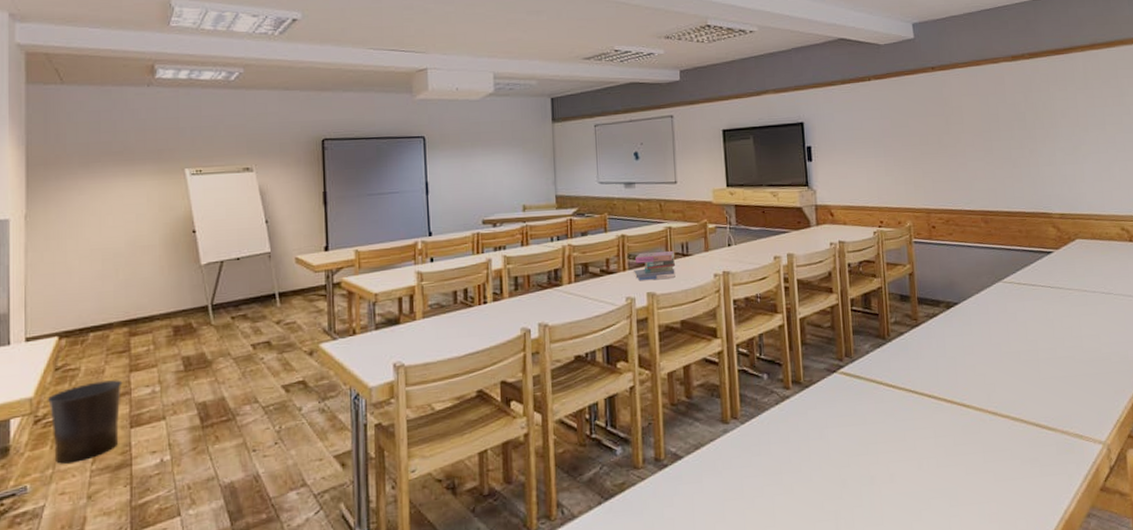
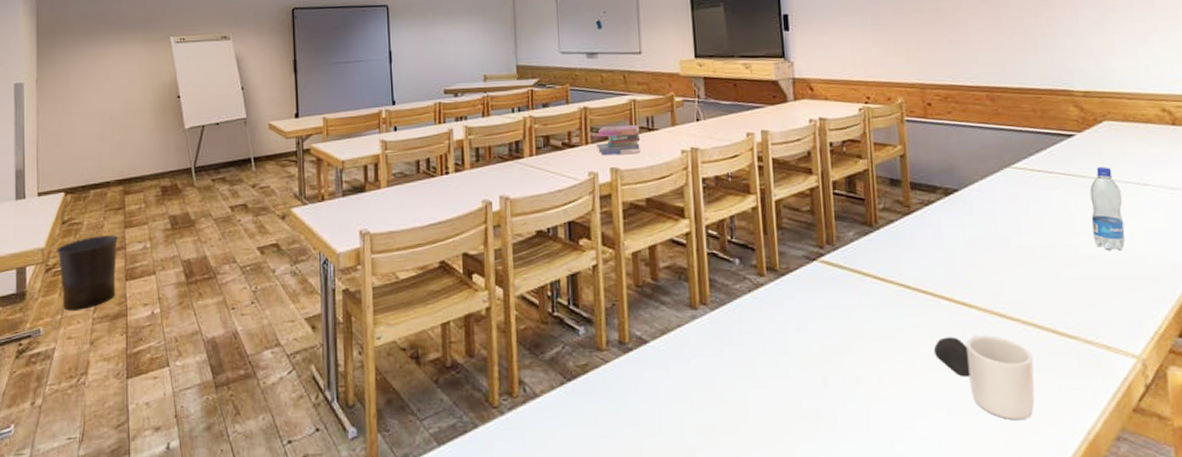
computer mouse: none [938,435,969,471] -> present [934,337,970,377]
mug: none [965,432,1022,506] -> present [966,334,1035,421]
bottle: none [1065,279,1094,352] -> present [1090,167,1126,251]

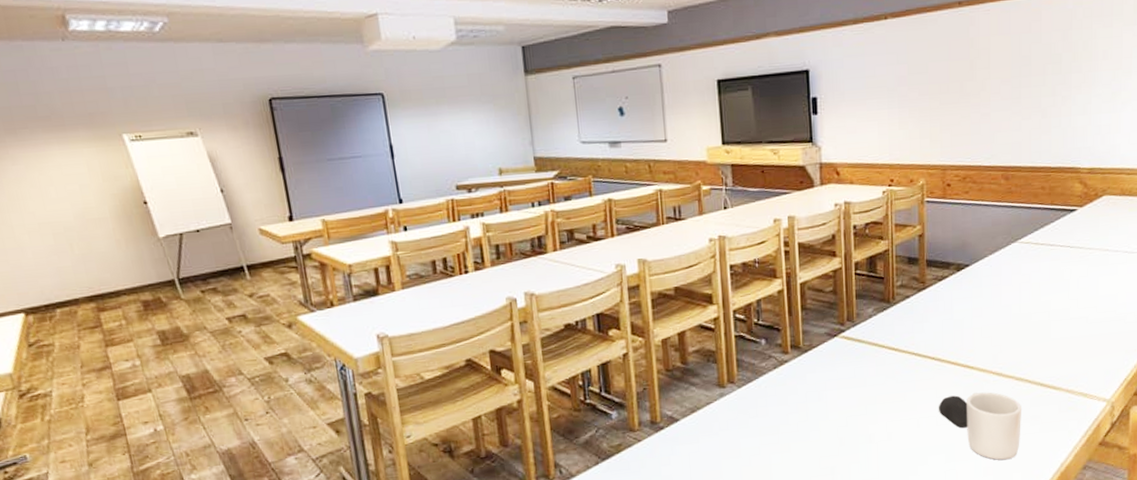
waste bin: present [56,235,119,311] -> none [27,354,109,435]
books: present [595,125,641,156] -> none [621,215,668,248]
bottle: present [1090,167,1126,251] -> none [1083,238,1111,312]

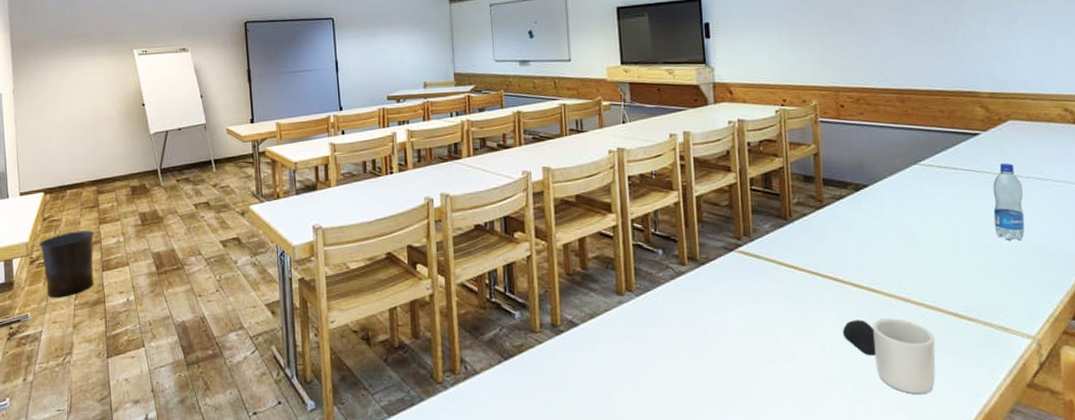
waste bin: none [27,354,109,435] -> present [38,230,95,298]
bottle: none [1083,238,1111,312] -> present [993,163,1025,241]

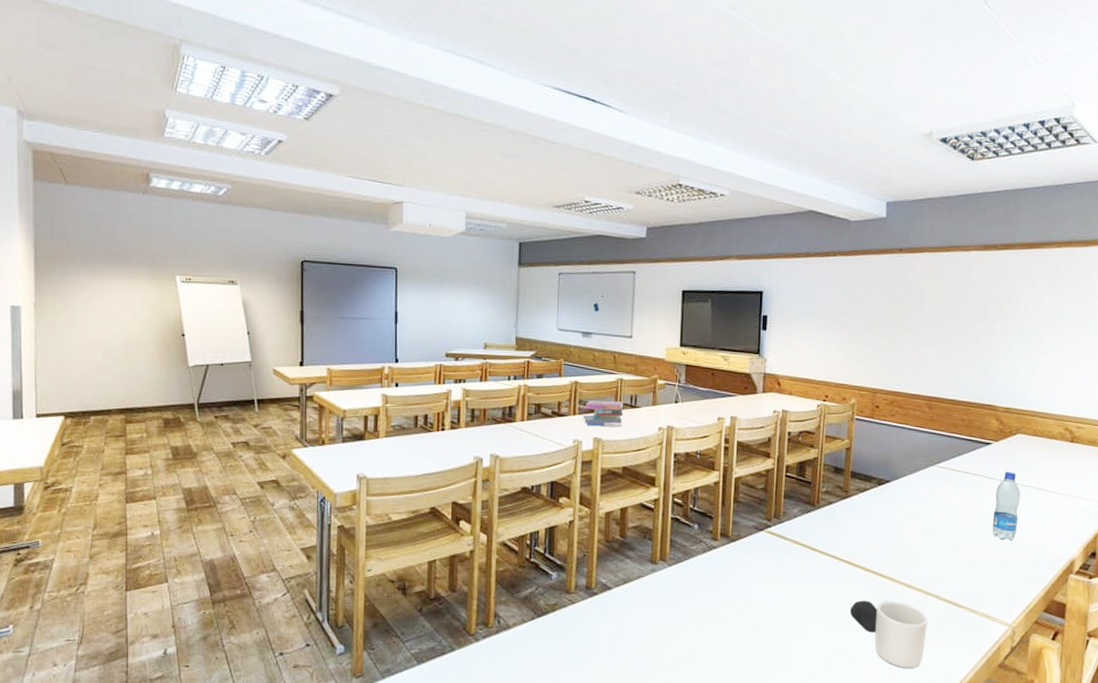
waste bin: present [38,230,95,298] -> none [55,459,120,527]
books: none [528,127,571,156] -> present [582,400,624,427]

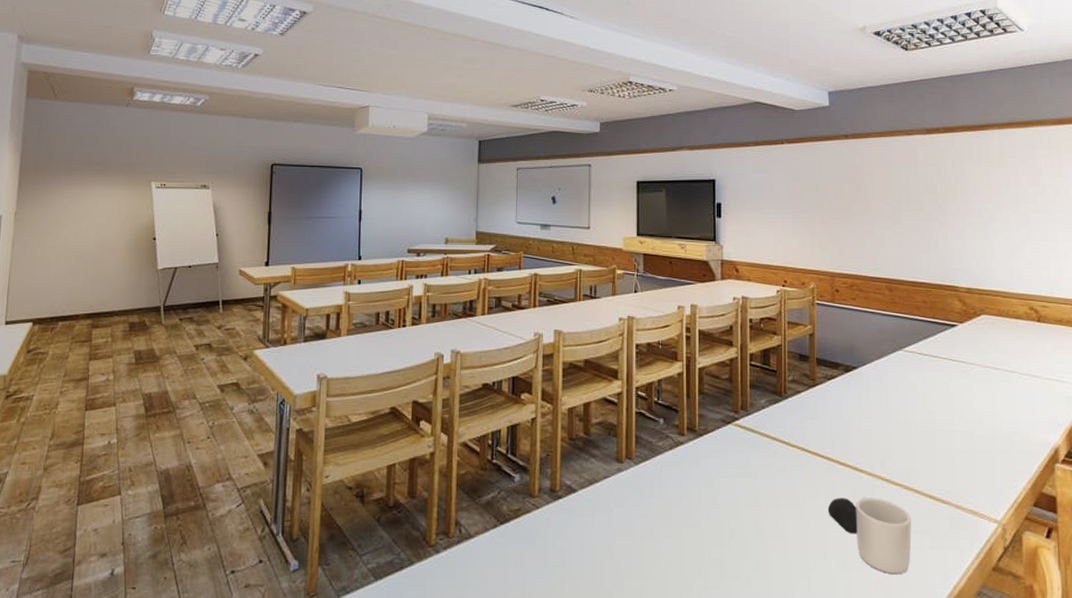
books: present [582,400,624,427] -> none [542,292,584,319]
bottle: present [992,472,1021,541] -> none [967,355,994,428]

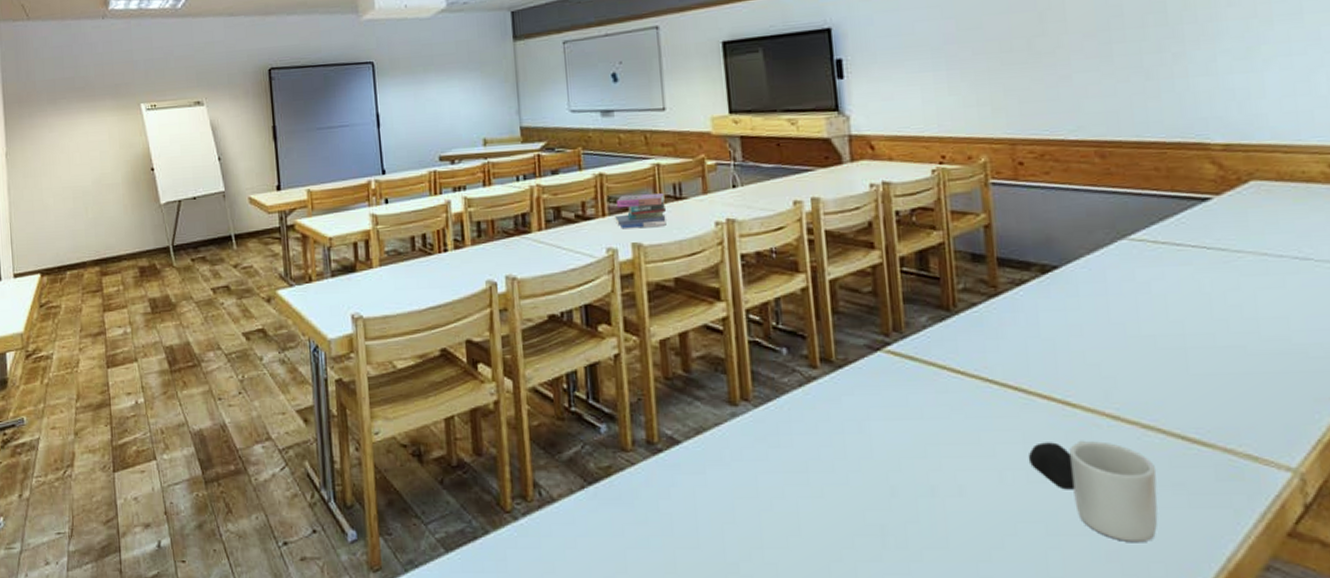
books: none [542,292,584,319] -> present [614,193,667,229]

